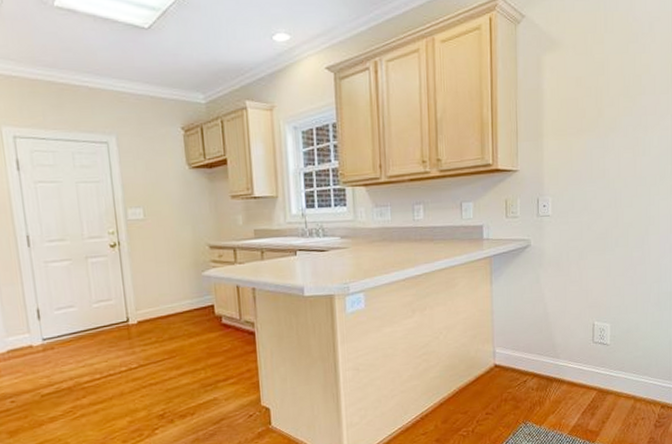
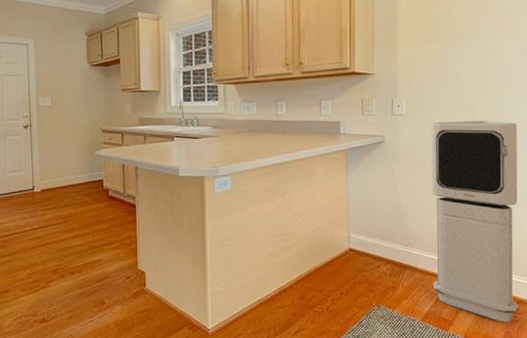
air purifier: none [578,218,663,429] -> present [431,120,519,323]

